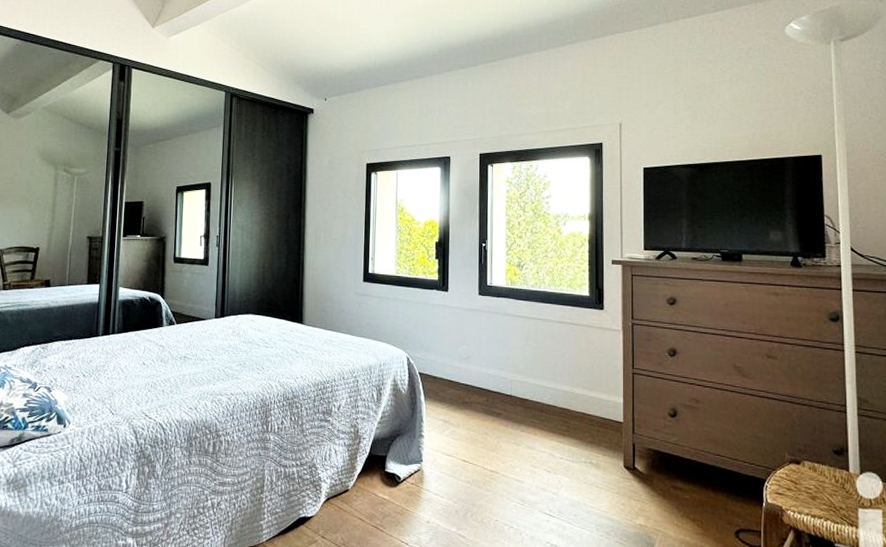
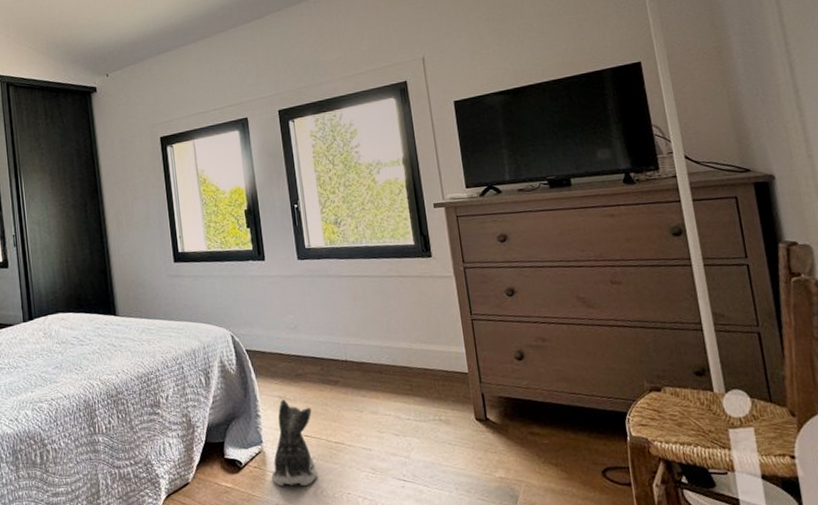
plush toy: none [426,423,472,508] -> present [271,399,318,487]

